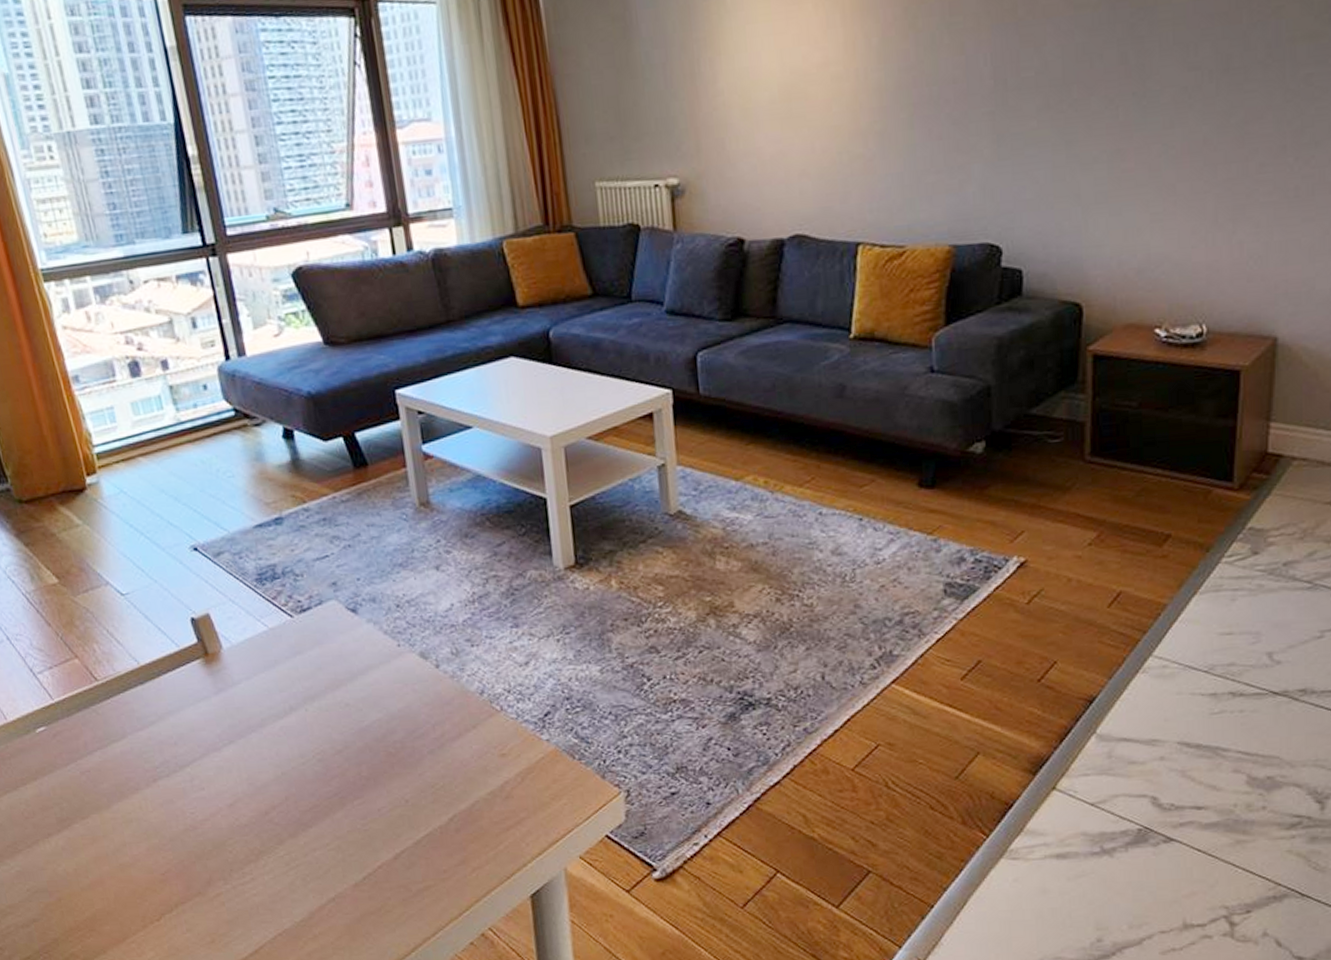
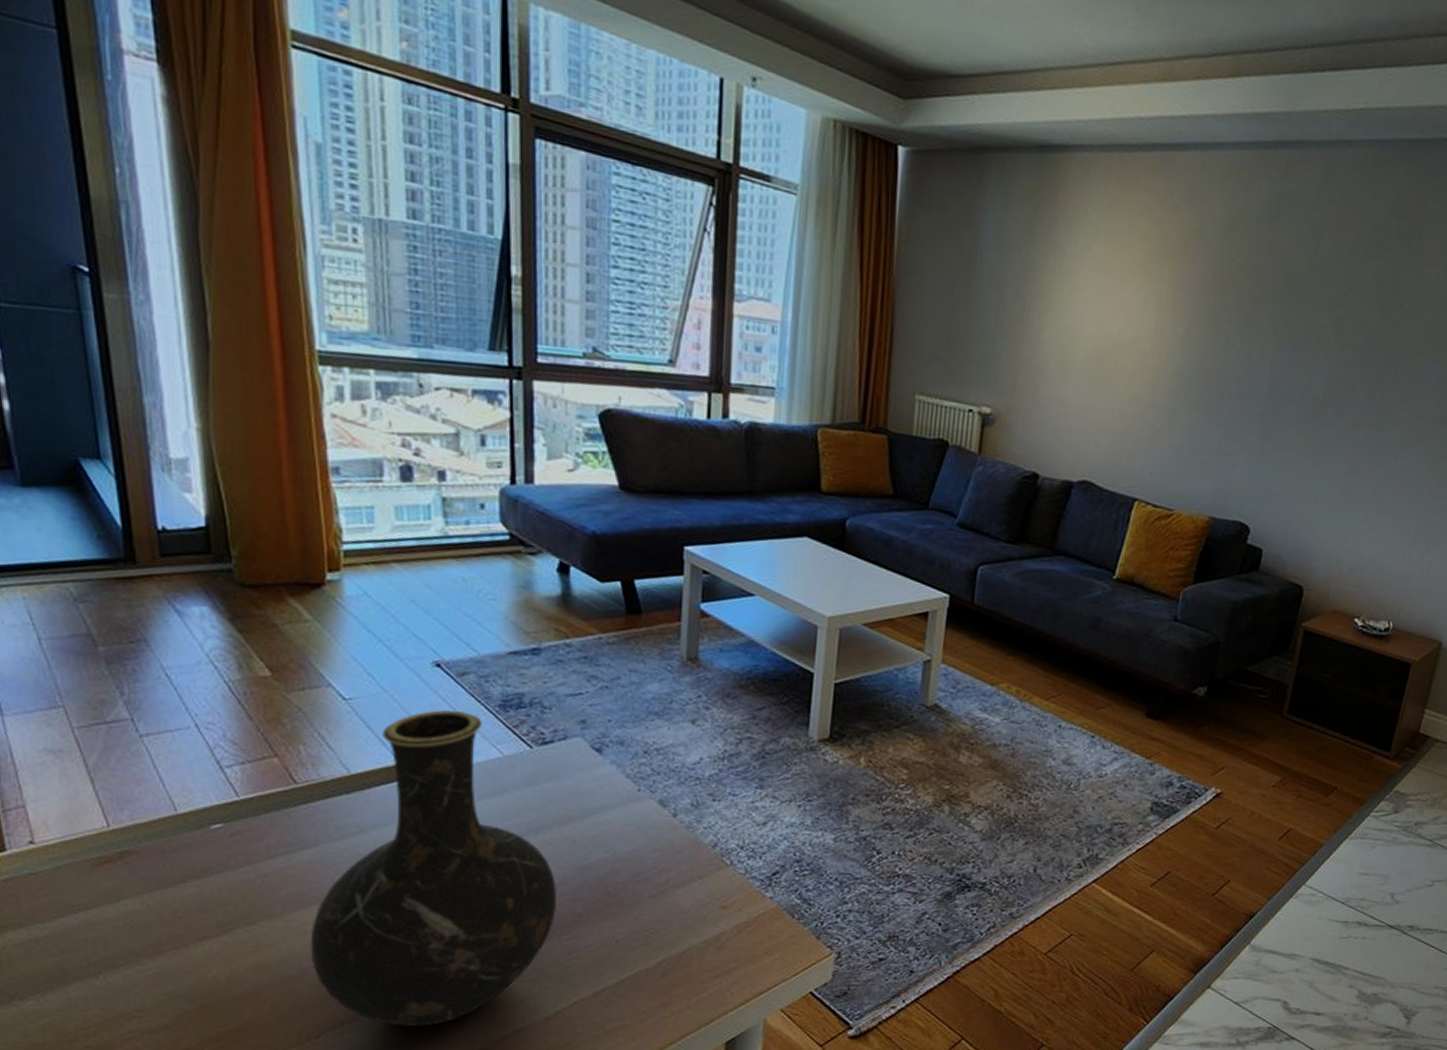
vase: none [134,591,345,904] -> present [310,710,557,1027]

